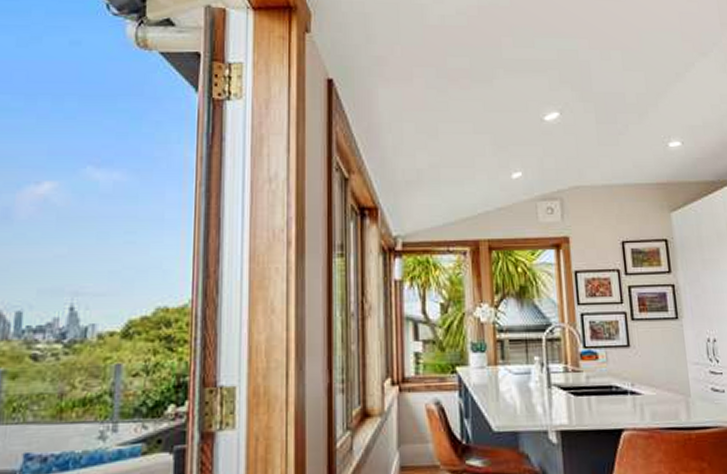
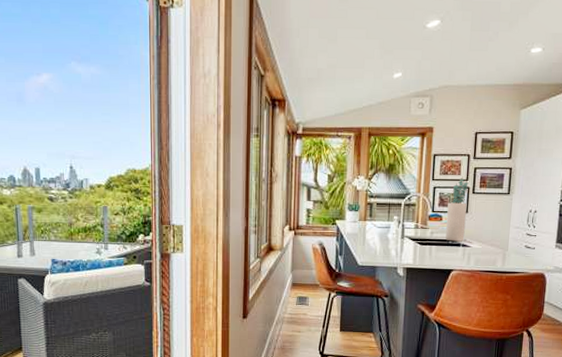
vase: none [602,298,632,388] -> present [445,176,469,242]

